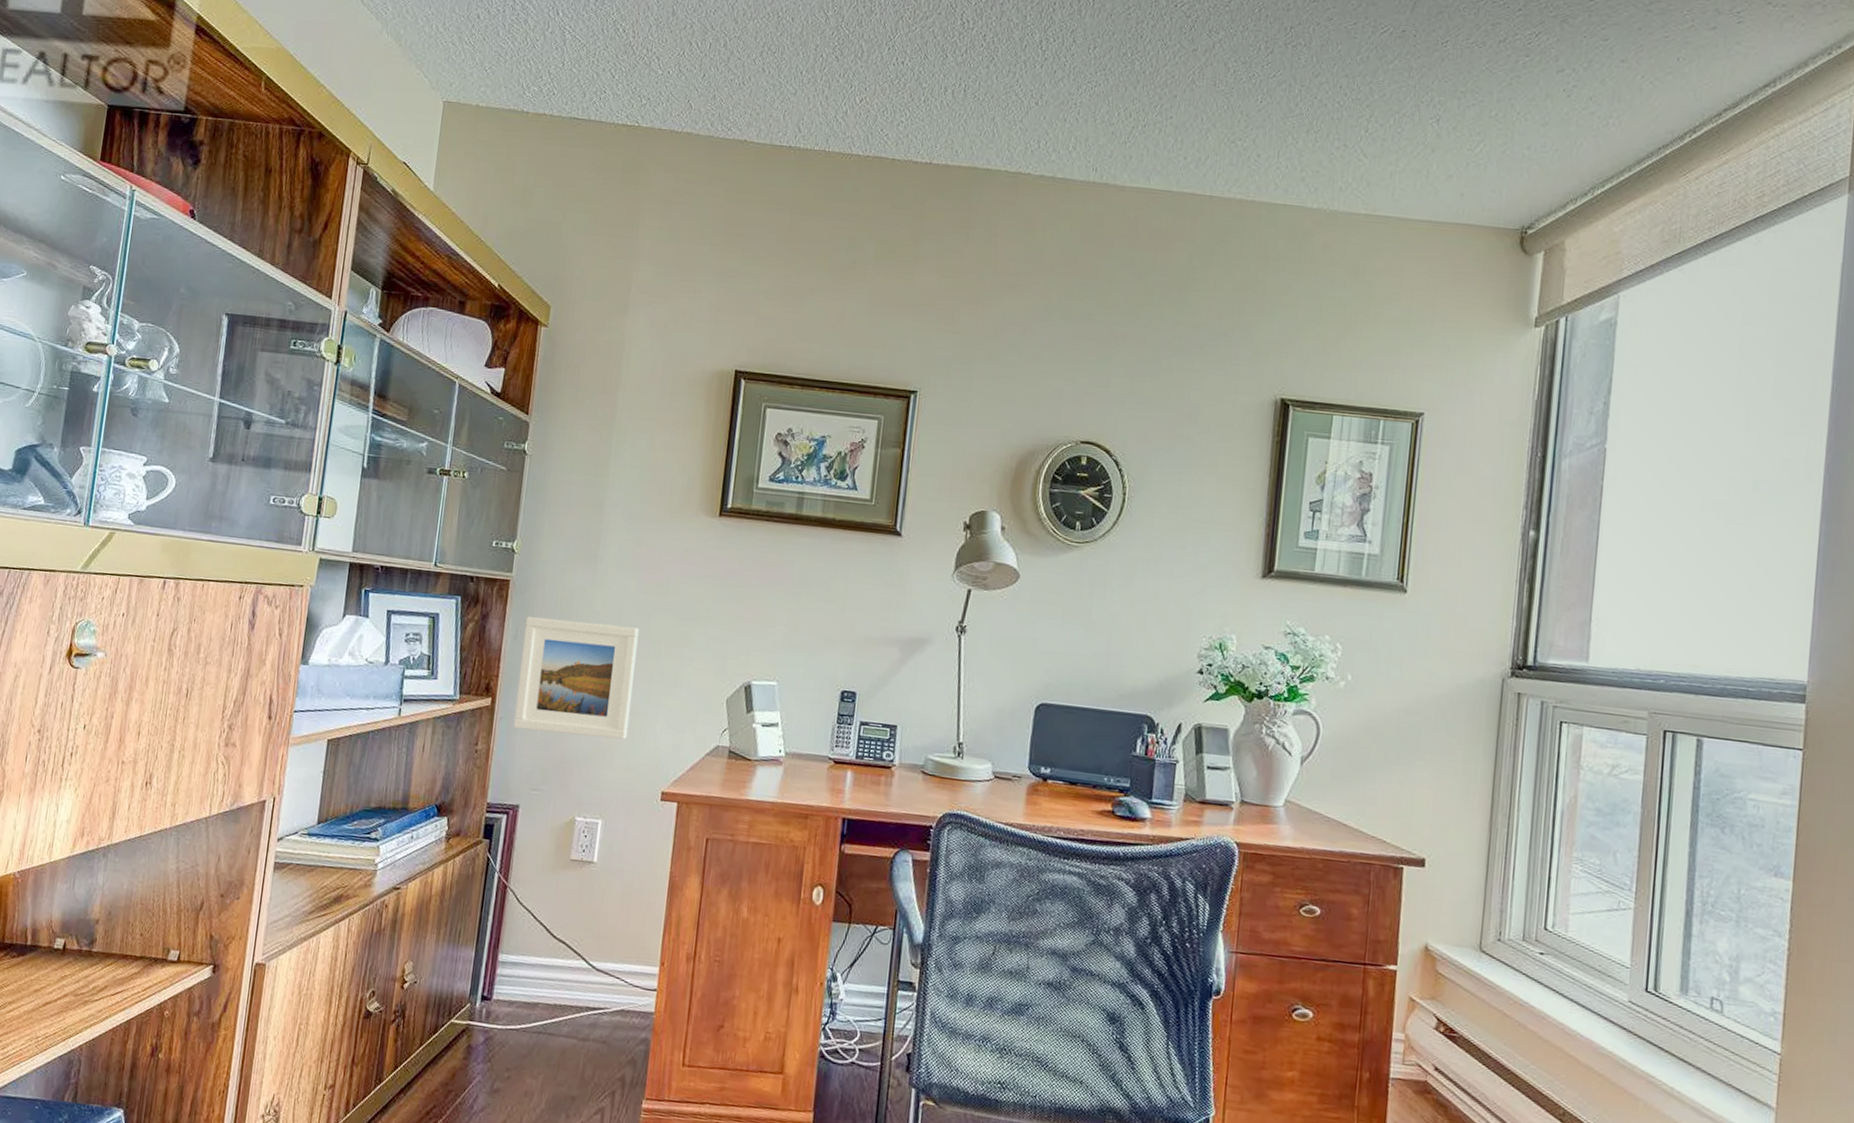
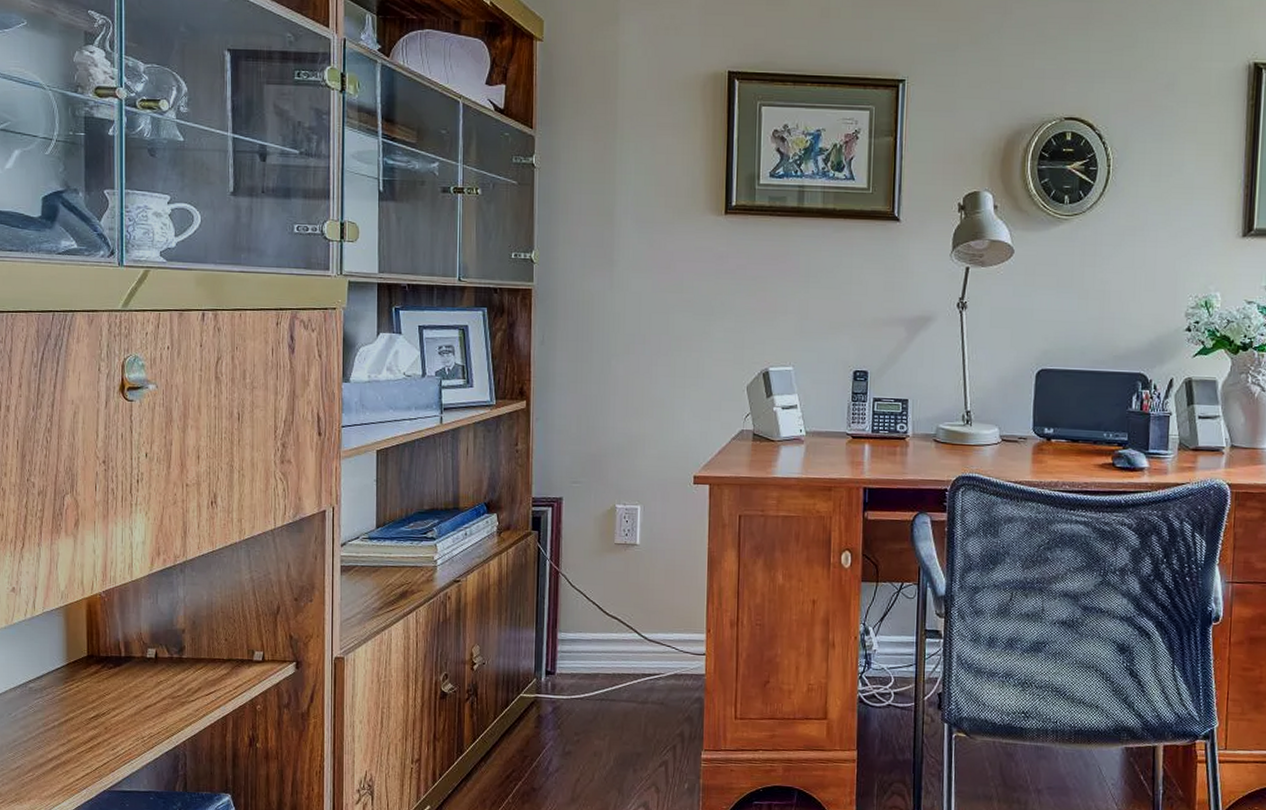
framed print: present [513,617,639,739] -> none [549,322,659,431]

